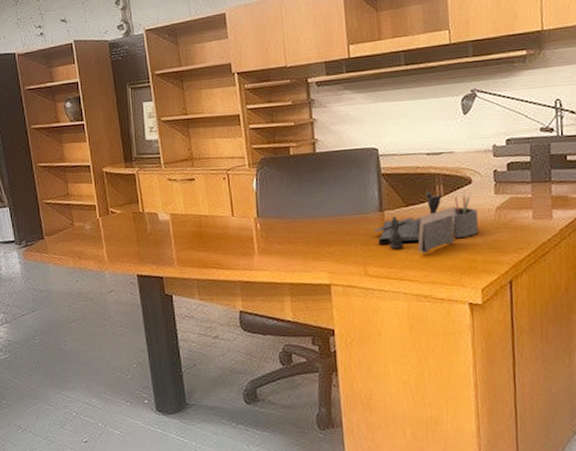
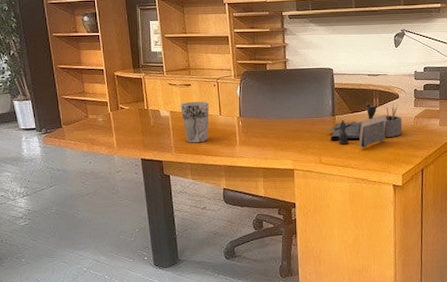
cup: none [182,199,219,254] -> present [180,101,209,143]

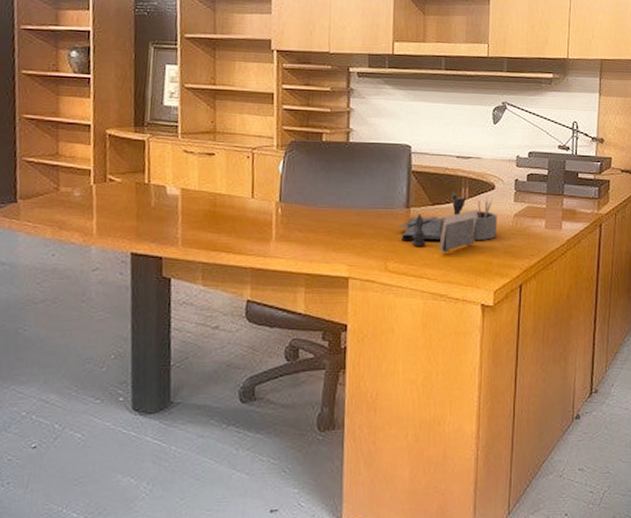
cup: present [180,101,209,143] -> none [196,176,238,235]

